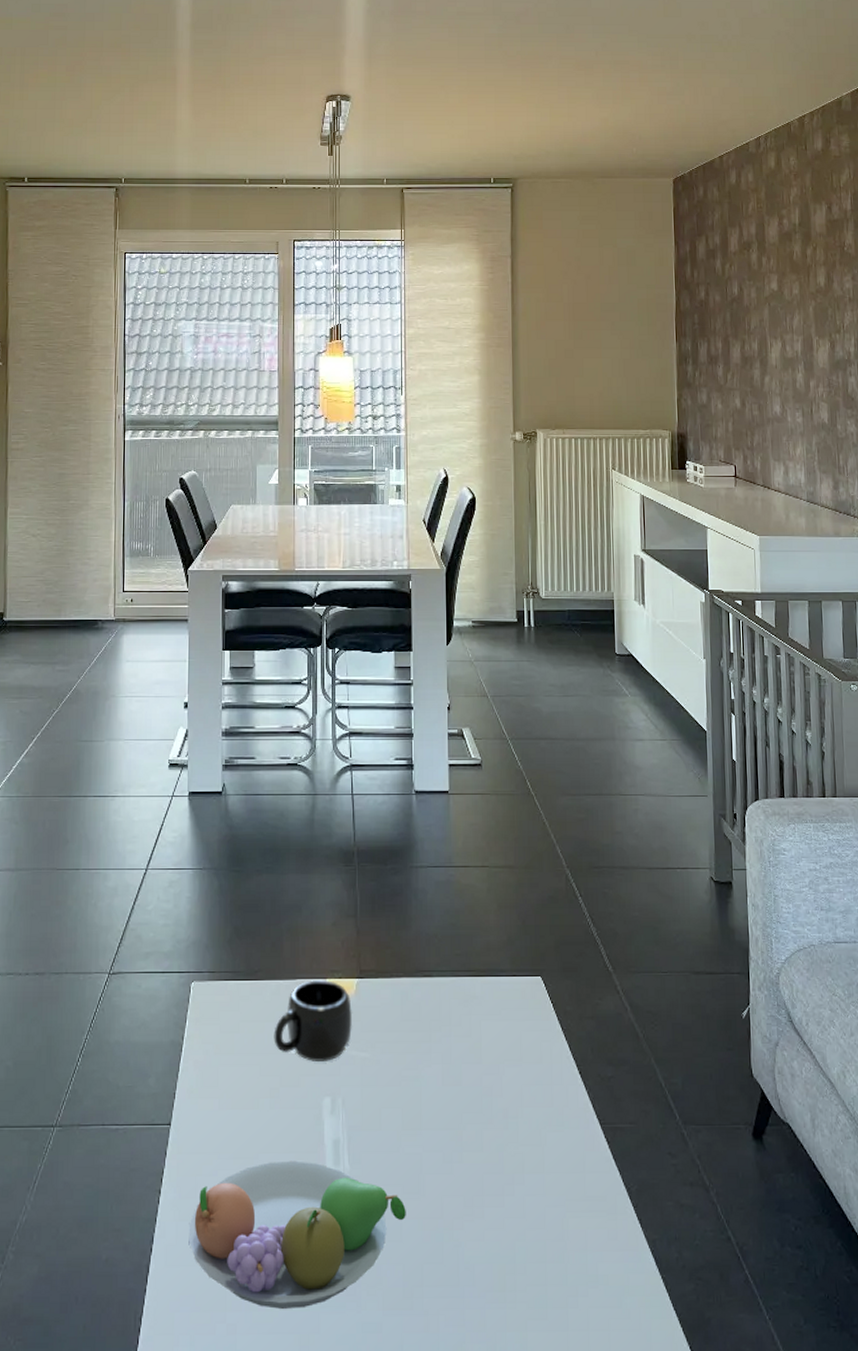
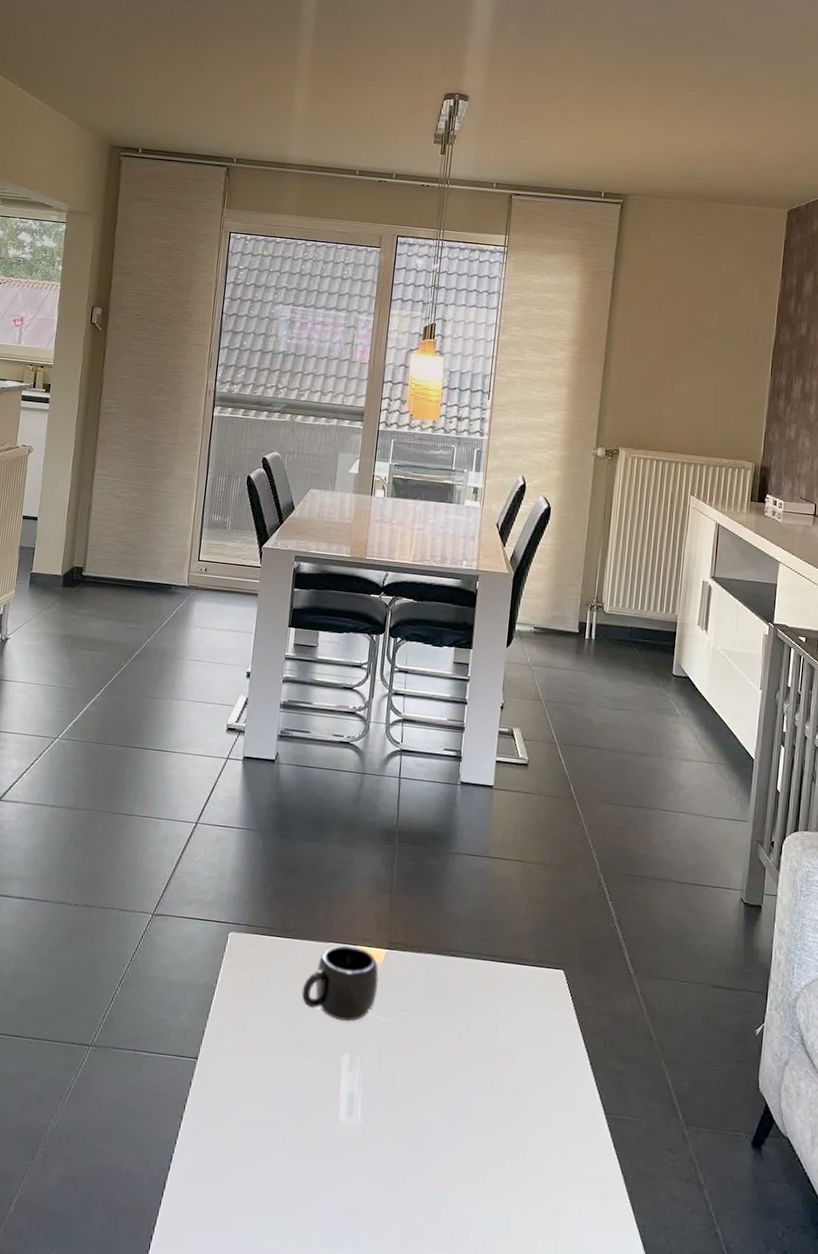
fruit bowl: present [188,1160,406,1309] -> none [204,1105,411,1240]

